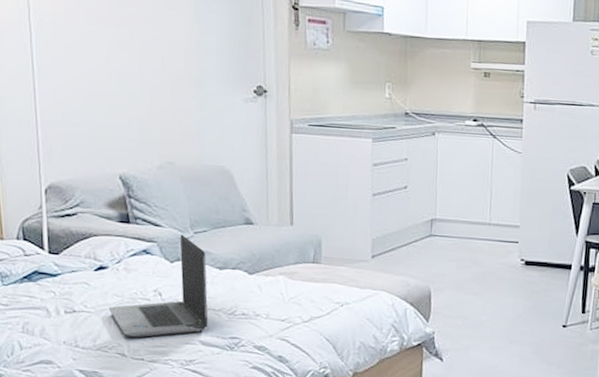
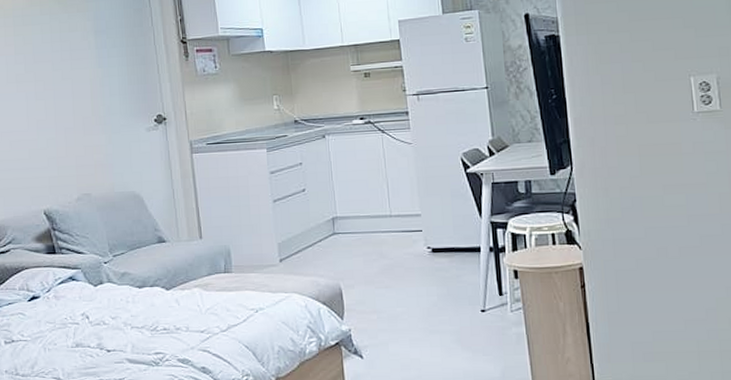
laptop computer: present [108,234,209,338] -> none [42,259,134,361]

